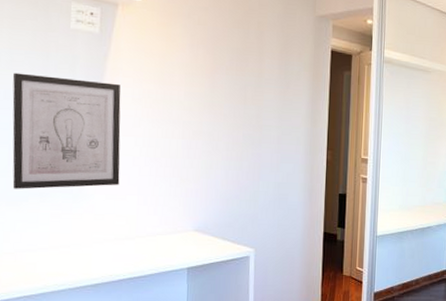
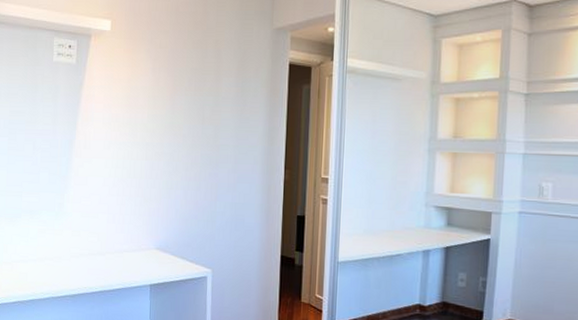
wall art: present [12,72,121,189] -> none [9,104,94,207]

